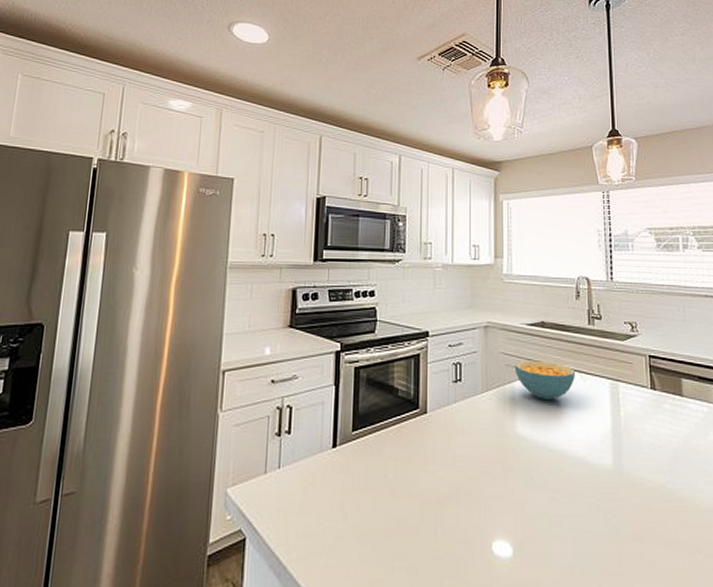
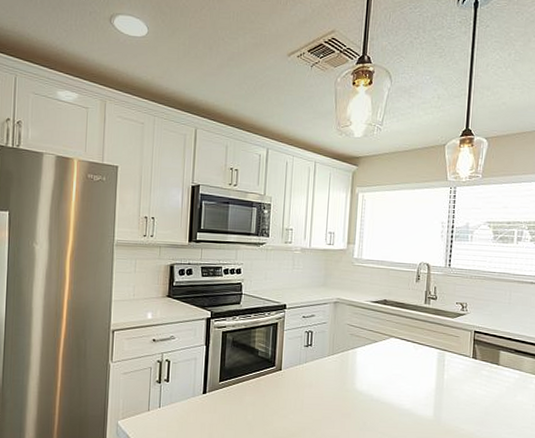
cereal bowl: present [514,360,576,401] -> none [357,331,410,364]

